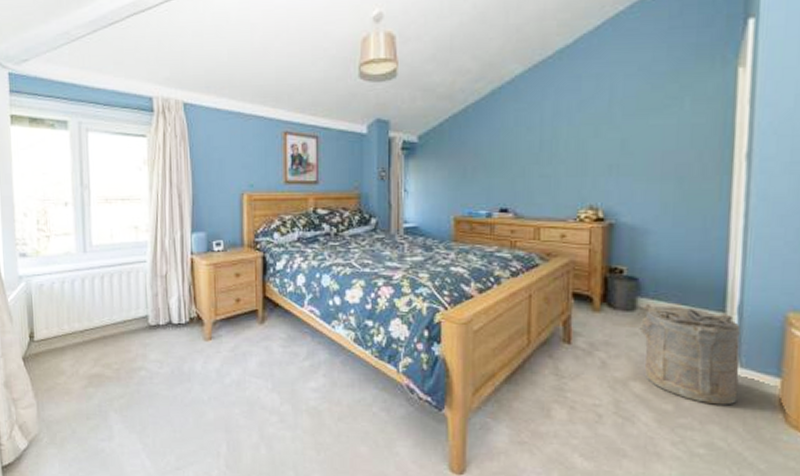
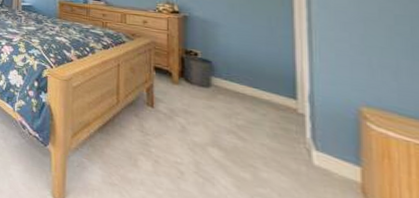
laundry hamper: present [639,303,741,405] -> none [214,82,316,184]

